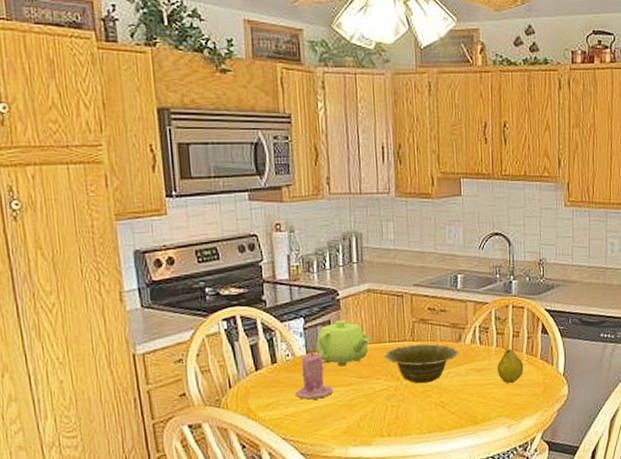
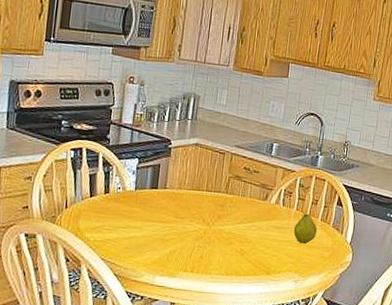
candle: present [295,349,333,400] -> none [119,186,152,230]
teapot: present [315,319,369,367] -> none [143,165,190,205]
dish: present [384,343,460,384] -> none [199,196,264,232]

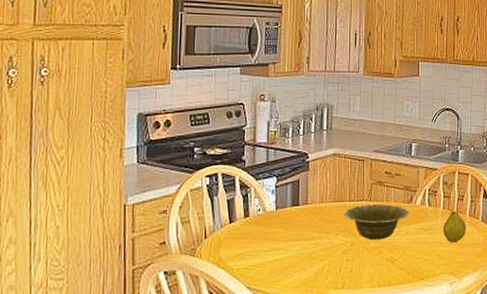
dish: none [199,196,264,232] -> present [344,203,410,240]

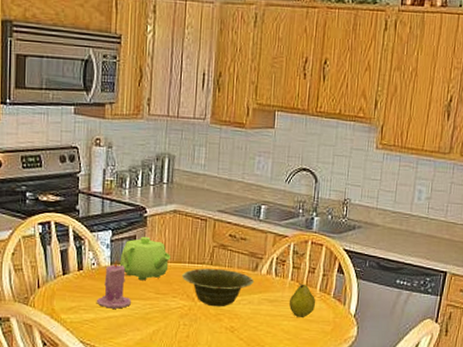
candle: none [262,205,296,252] -> present [96,260,131,309]
teapot: none [284,180,332,222] -> present [119,236,170,281]

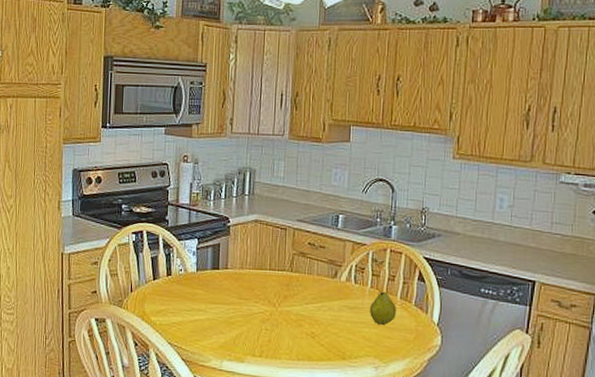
candle: present [96,260,131,309] -> none [183,267,215,313]
teapot: present [119,236,170,281] -> none [205,244,252,287]
dish: present [182,268,255,307] -> none [263,275,334,313]

